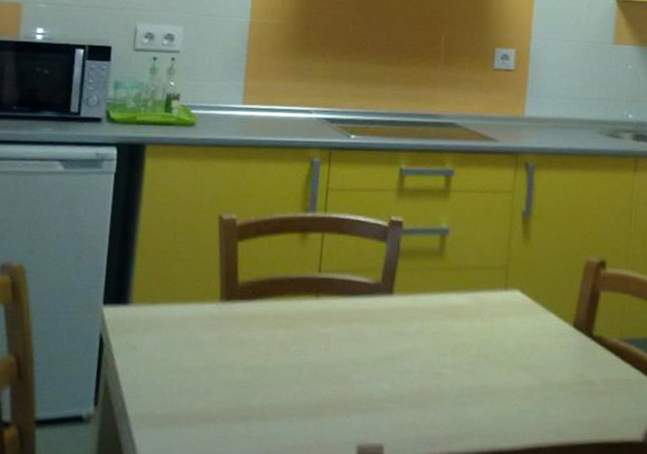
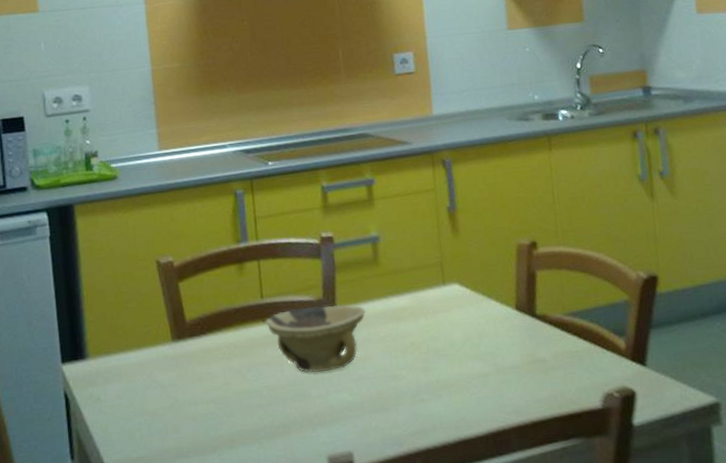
bowl: none [318,288,423,358] -> present [265,305,366,373]

